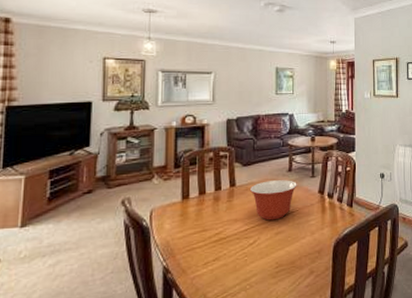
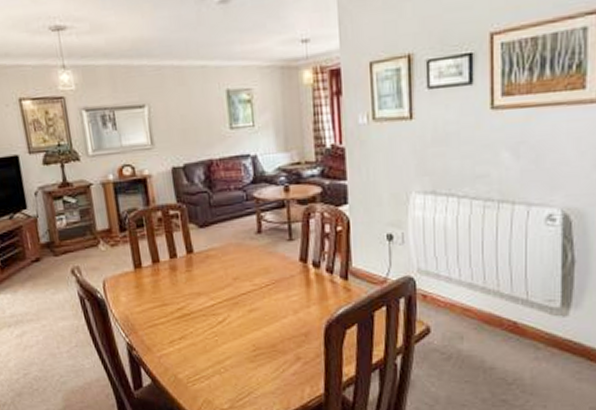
mixing bowl: present [249,180,297,221] -> none [210,244,271,295]

